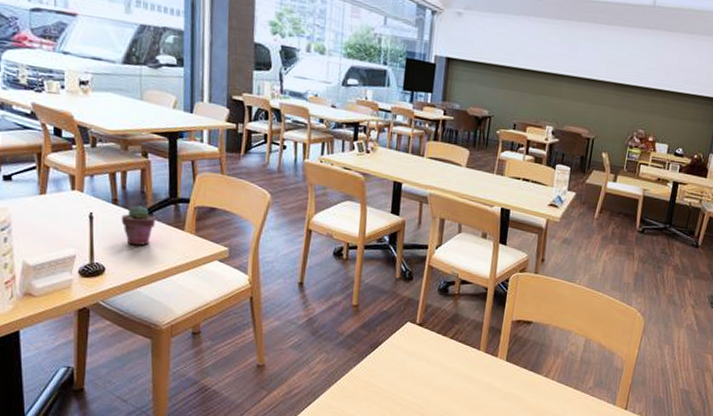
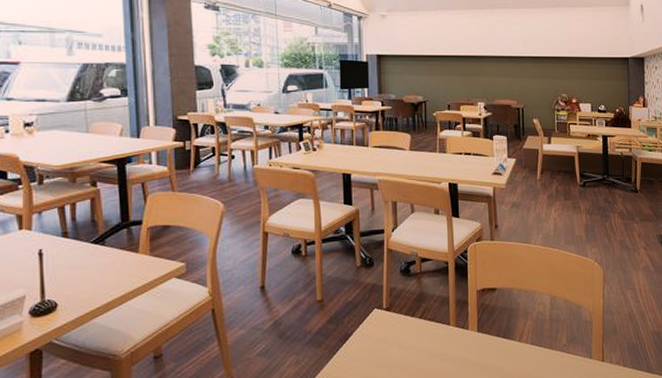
potted succulent: present [121,205,155,246] -> none [72,235,108,276]

